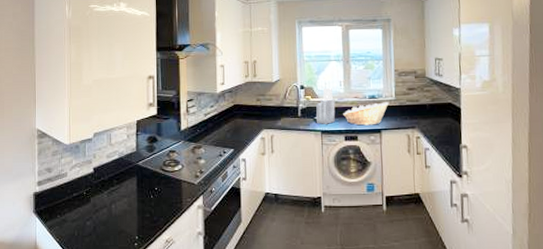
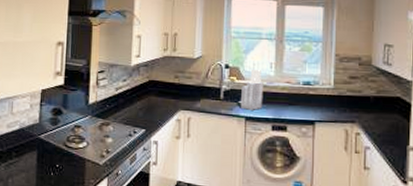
fruit basket: present [343,102,389,126] -> none [272,90,326,116]

